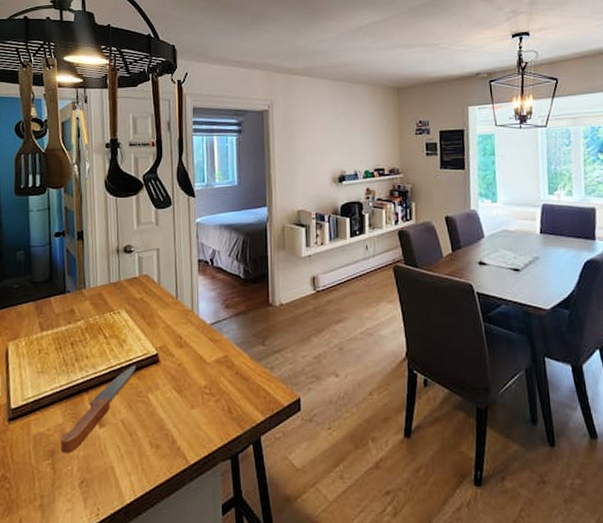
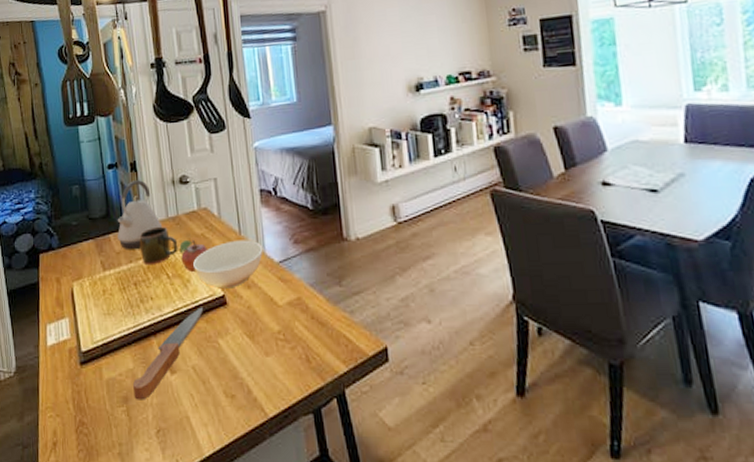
kettle: none [58,248,104,311] -> present [117,180,163,249]
mug: none [79,290,117,325] -> present [139,226,178,264]
fruit: none [118,303,145,334] -> present [179,239,207,273]
bowl: none [129,304,197,348] -> present [192,240,263,289]

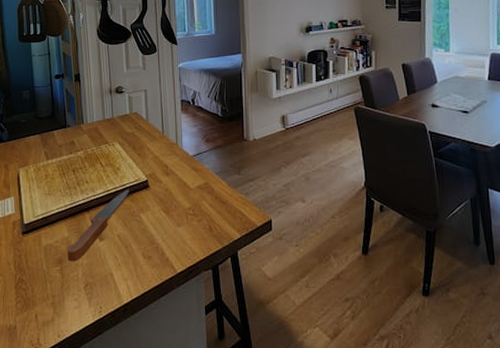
kettle: present [117,180,163,249] -> none [61,89,100,143]
mug: present [139,226,178,264] -> none [79,125,111,155]
fruit: present [179,239,207,273] -> none [113,136,136,163]
bowl: present [192,240,263,289] -> none [122,138,181,175]

